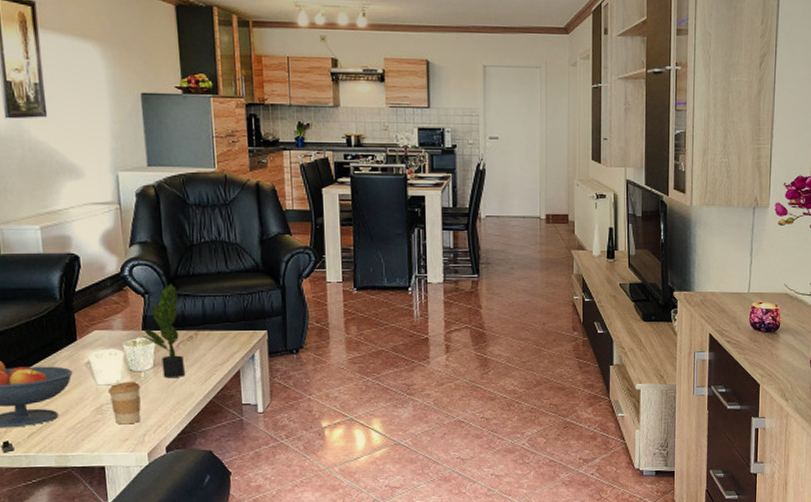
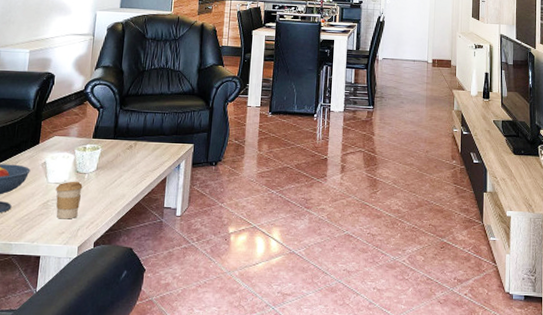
potted plant: present [142,283,191,377] -> none [92,100,131,180]

